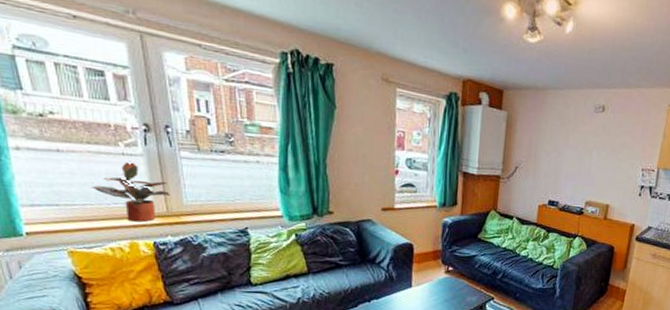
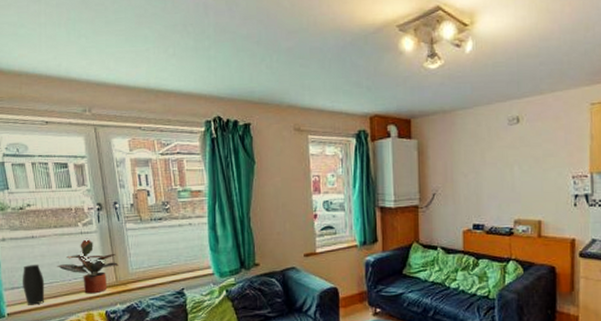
vase: none [44,181,76,227] -> present [22,264,45,305]

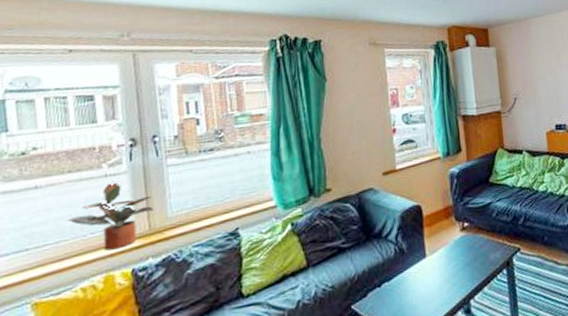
vase: present [22,264,45,305] -> none [13,220,48,276]

